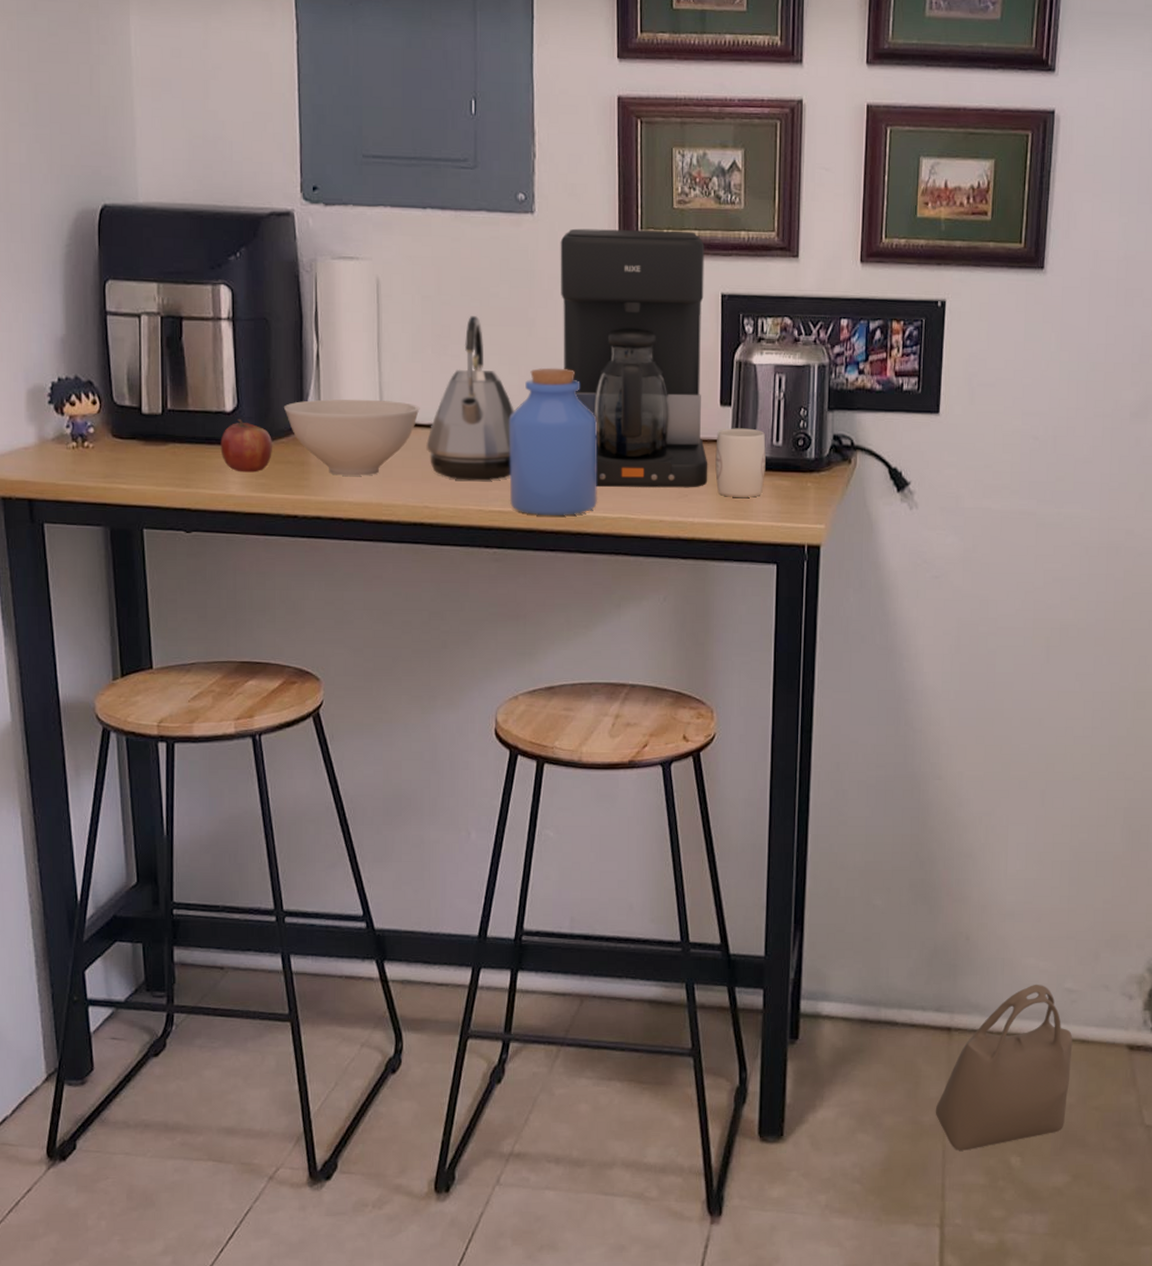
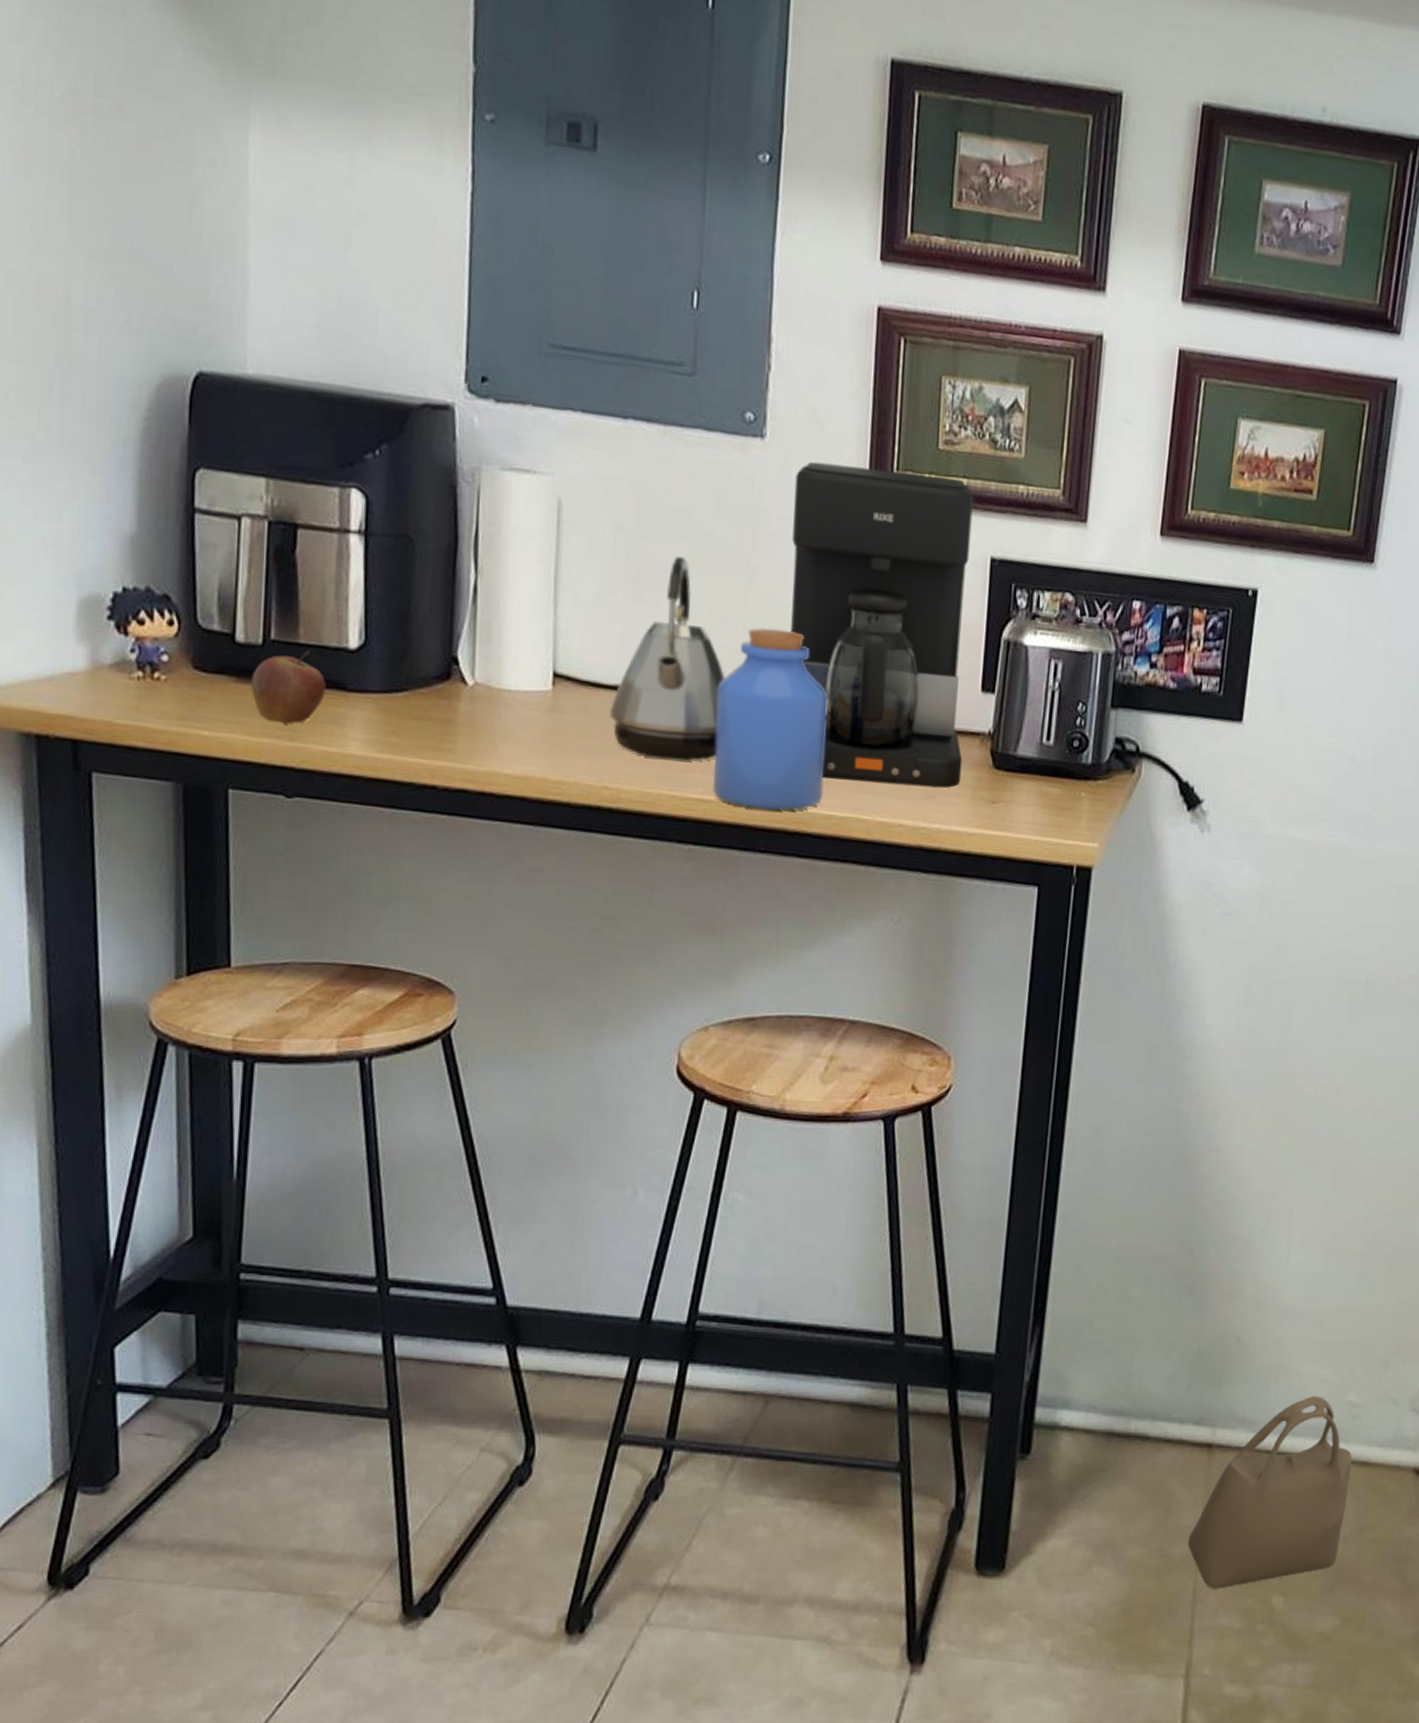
fruit: none [155,416,210,475] -> present [251,650,326,725]
apple: present [220,419,272,473] -> none [339,659,409,729]
bowl: present [283,399,420,476] -> none [426,643,605,744]
mug: present [715,428,766,498] -> none [970,719,1035,805]

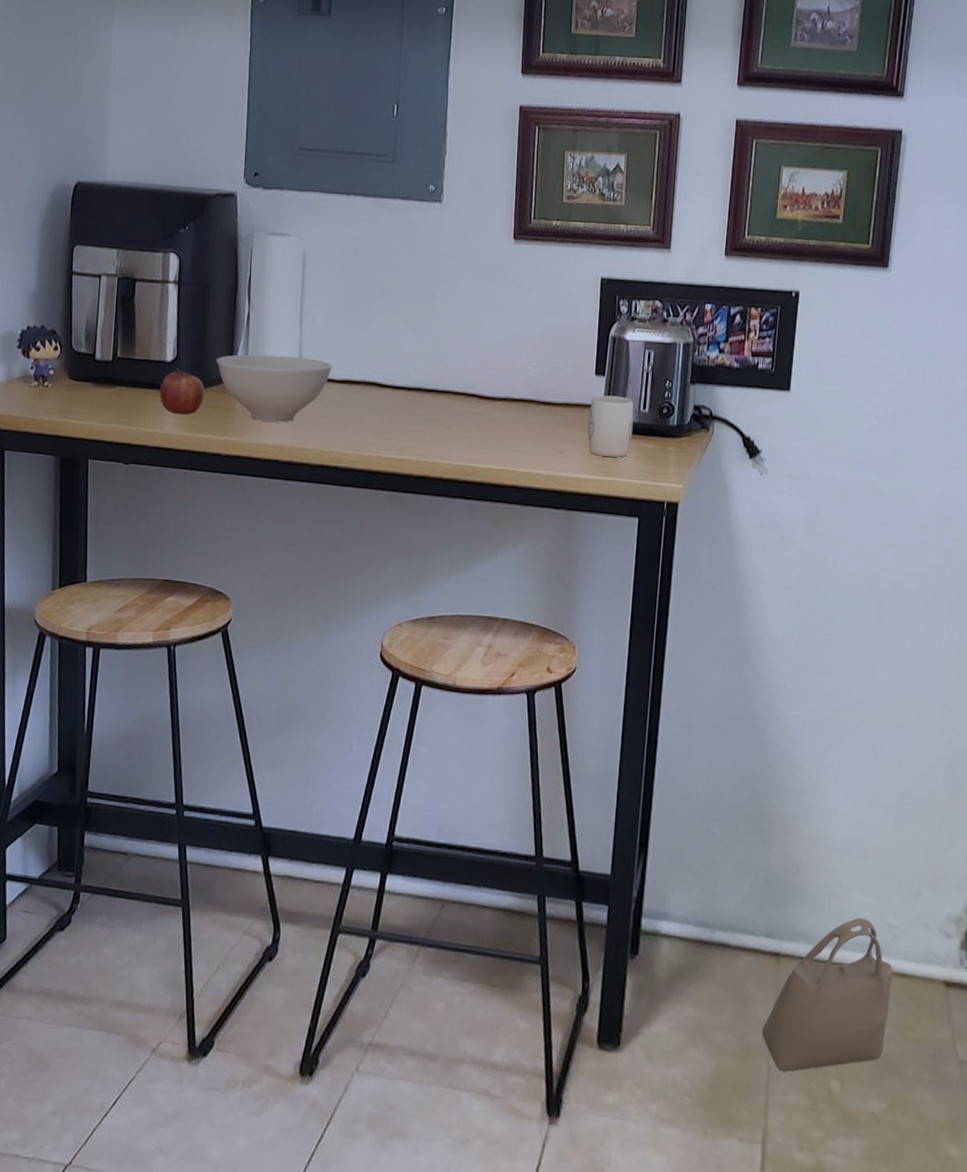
fruit: present [251,650,326,725] -> none [104,364,152,414]
apple: none [339,659,409,729] -> present [159,368,204,415]
bowl: none [426,643,605,744] -> present [216,354,333,423]
kettle: present [609,556,725,760] -> none [336,288,415,431]
jar: present [712,627,828,811] -> none [405,335,486,465]
coffee maker: present [790,461,974,789] -> none [460,216,588,447]
mug: none [970,719,1035,805] -> present [588,395,634,457]

